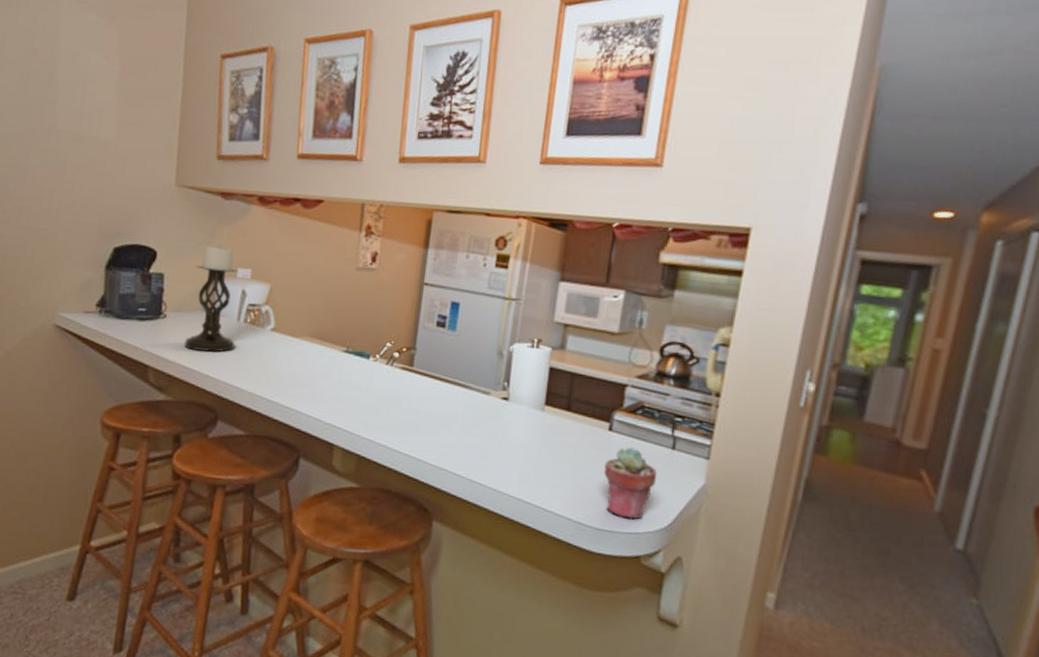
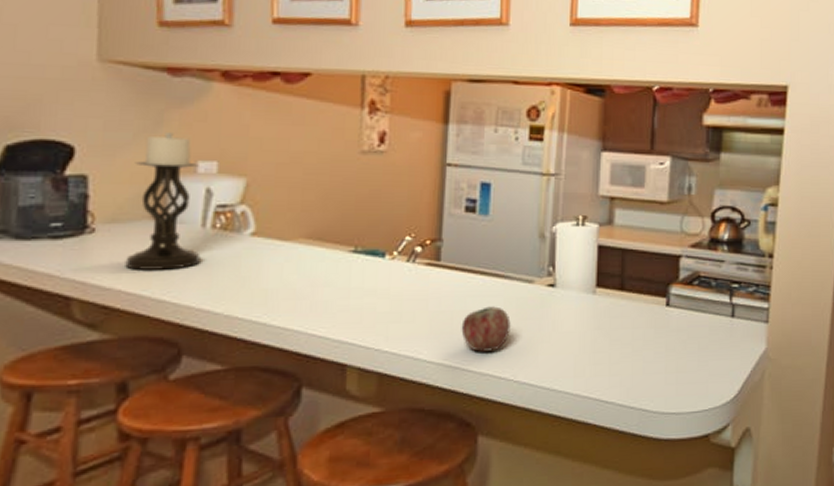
apple: none [425,410,468,450] -> present [461,306,511,352]
potted succulent: present [604,447,657,520] -> none [665,321,719,397]

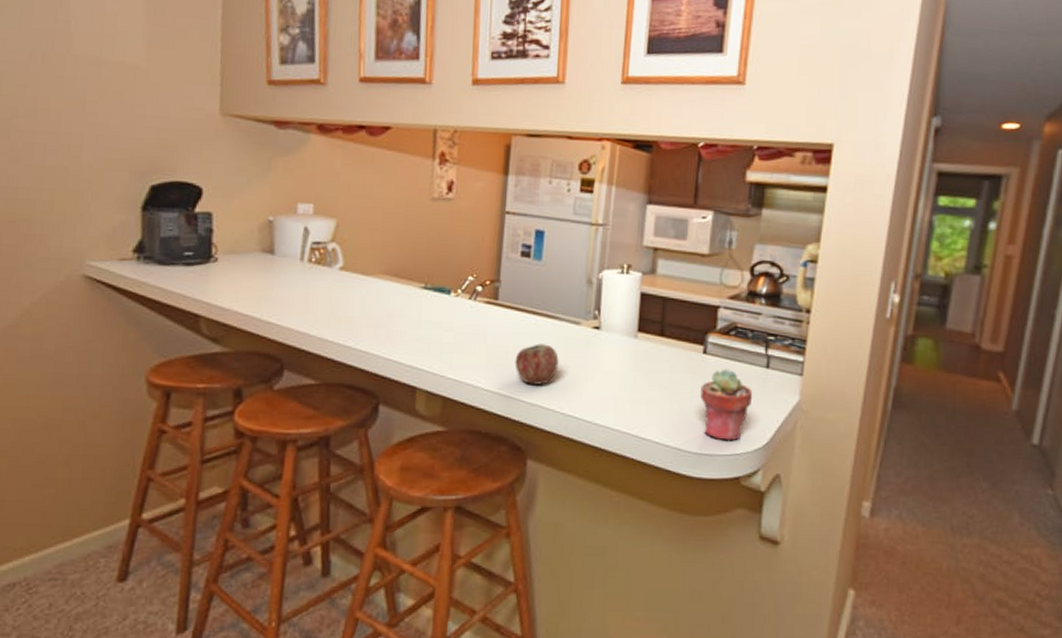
candle holder: present [125,132,201,270] -> none [240,177,299,296]
potted succulent: none [665,321,719,397] -> present [700,369,753,441]

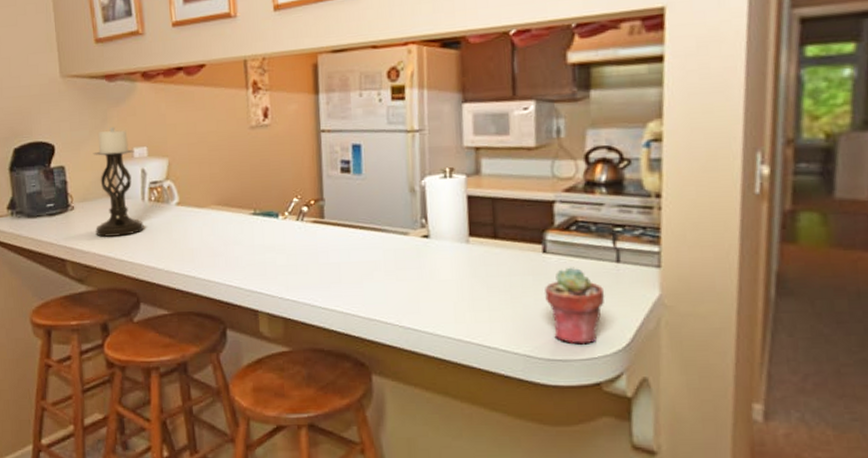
candle holder: none [240,177,299,296] -> present [92,127,144,237]
apple: present [515,344,559,385] -> none [348,257,392,299]

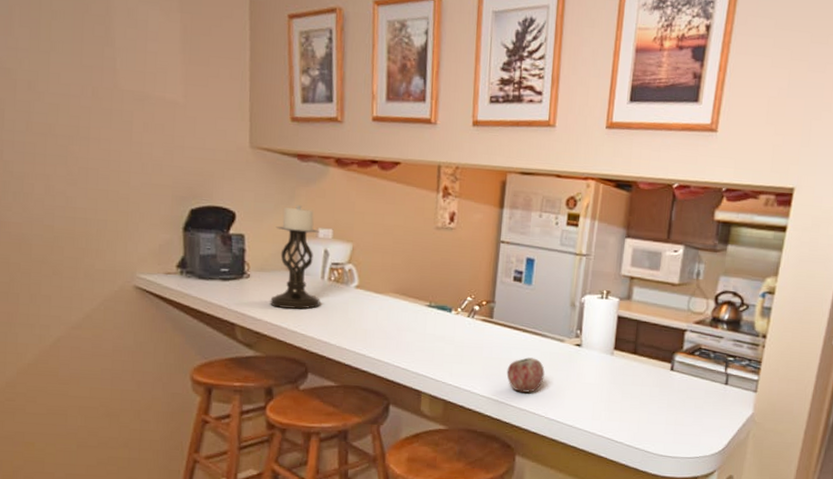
apple: none [348,257,392,299] -> present [506,357,545,393]
potted succulent: present [545,267,605,345] -> none [667,384,713,446]

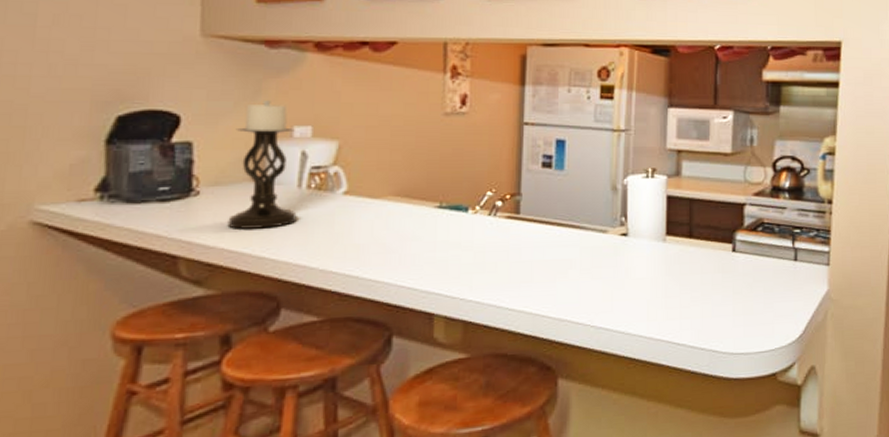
apple: present [506,357,545,393] -> none [540,255,587,299]

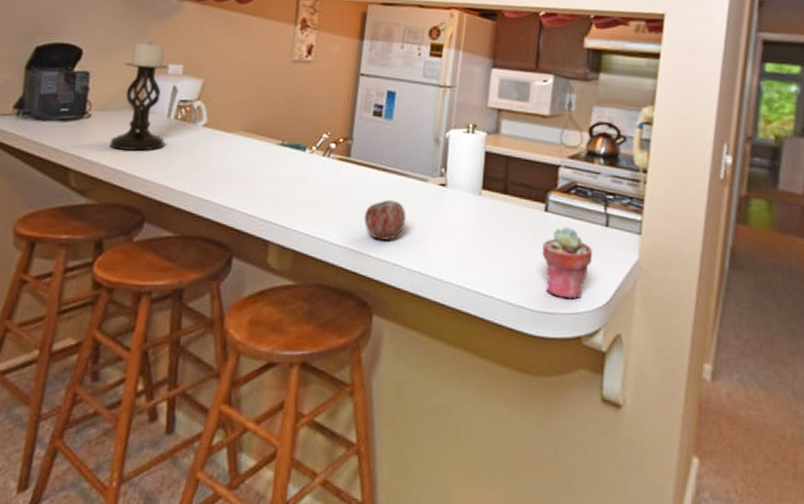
apple: none [540,255,587,299] -> present [364,200,406,240]
potted succulent: none [732,265,784,338] -> present [542,226,593,300]

